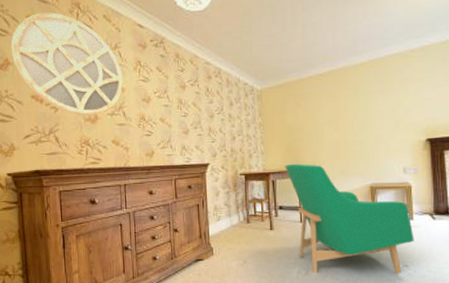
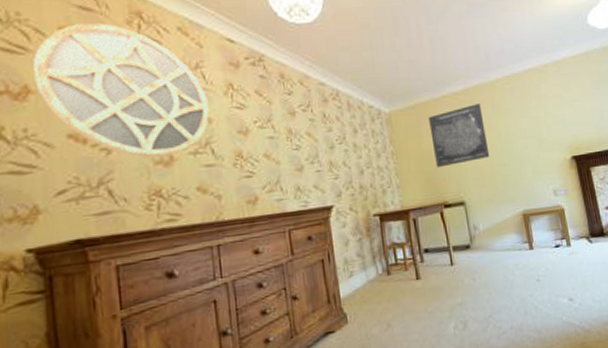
armchair: present [285,164,414,274] -> none [426,195,575,326]
wall art: none [294,85,346,140] -> present [429,103,490,168]

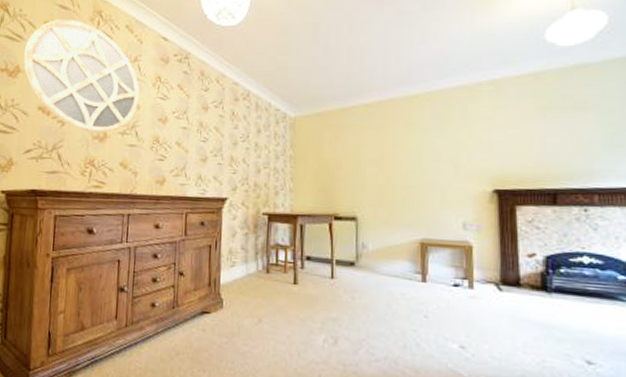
wall art: present [429,103,490,168] -> none [332,118,394,179]

